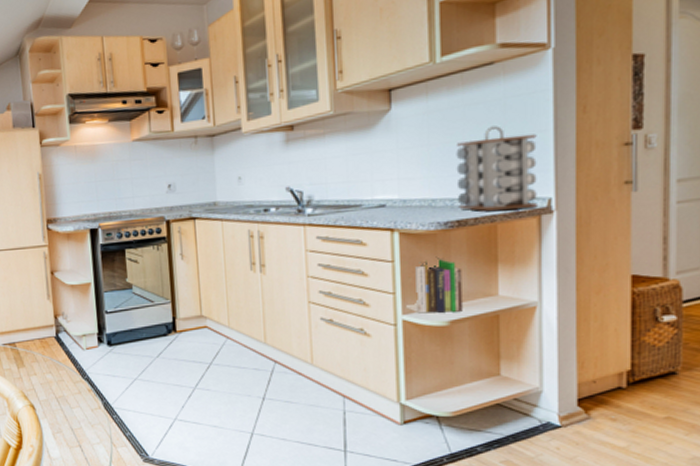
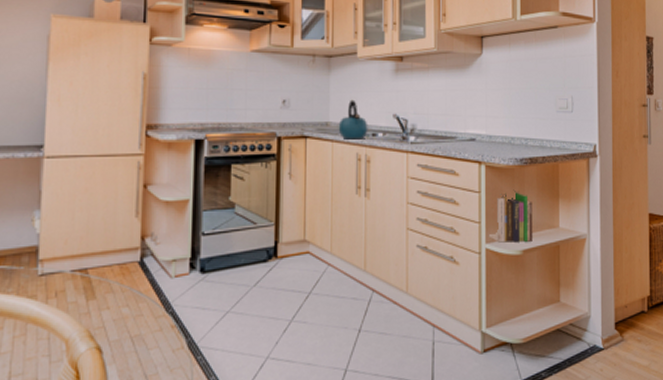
kettle: none [226,176,259,218] -> present [338,99,368,140]
spice rack: present [456,126,537,212] -> none [530,79,587,152]

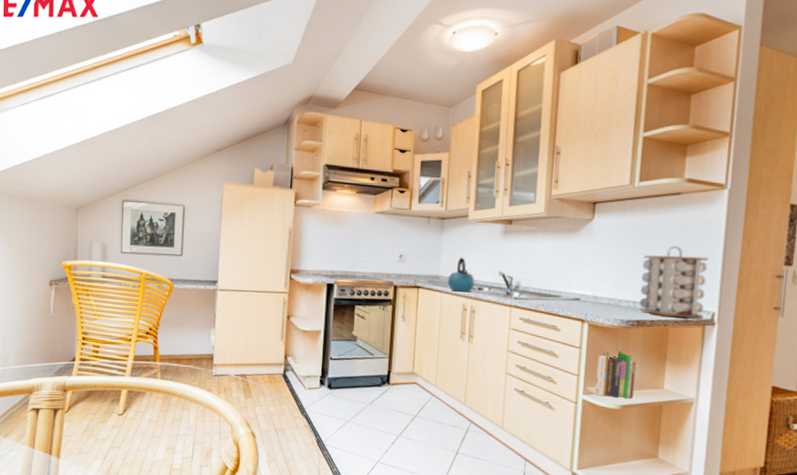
spice rack: none [530,79,587,152] -> present [639,246,709,319]

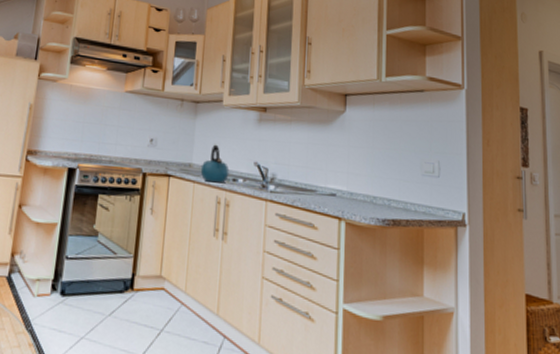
books: present [586,350,636,399] -> none [346,252,395,308]
spice rack: present [639,246,709,319] -> none [393,142,454,219]

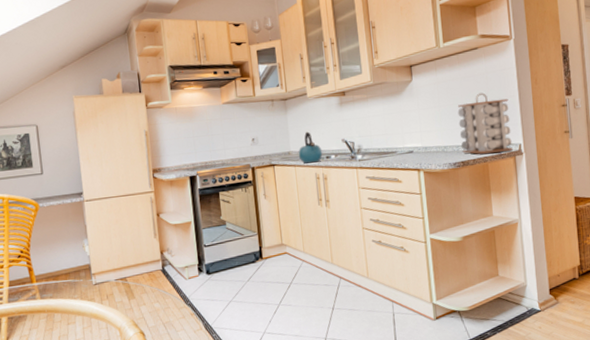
spice rack: none [393,142,454,219] -> present [457,93,513,155]

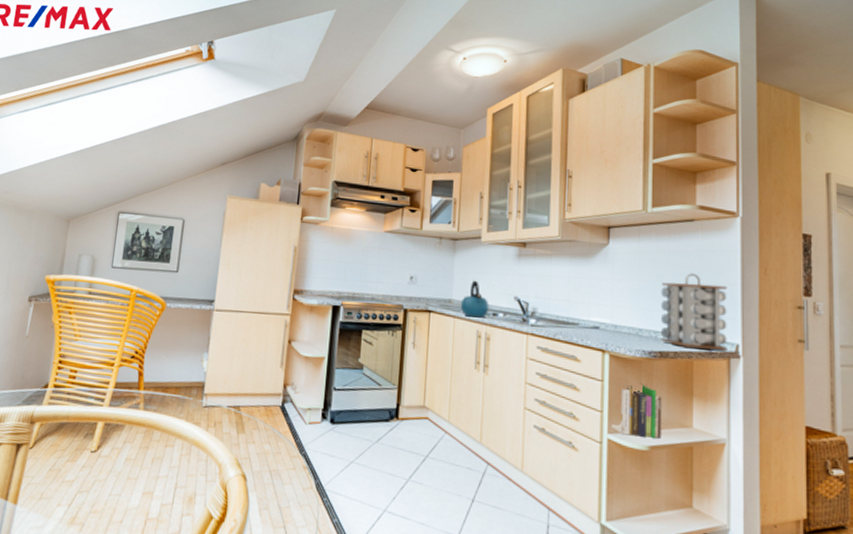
books: none [431,190,470,233] -> present [610,384,662,439]

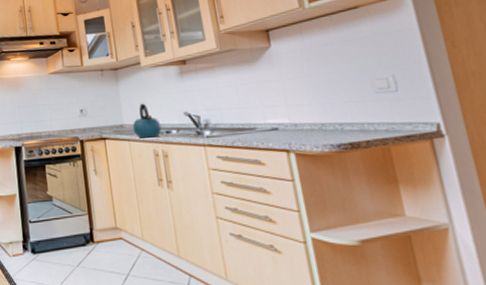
books: present [610,384,662,439] -> none [312,178,372,232]
spice rack: present [660,273,727,351] -> none [337,59,427,136]

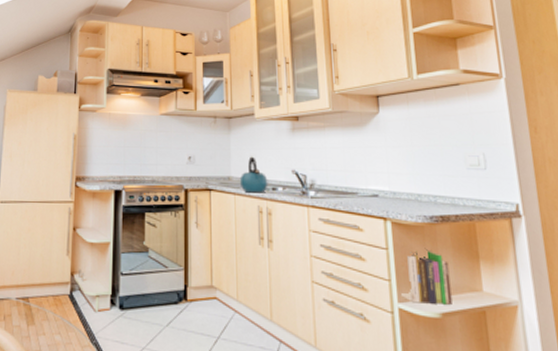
books: none [312,178,372,232] -> present [400,249,452,305]

